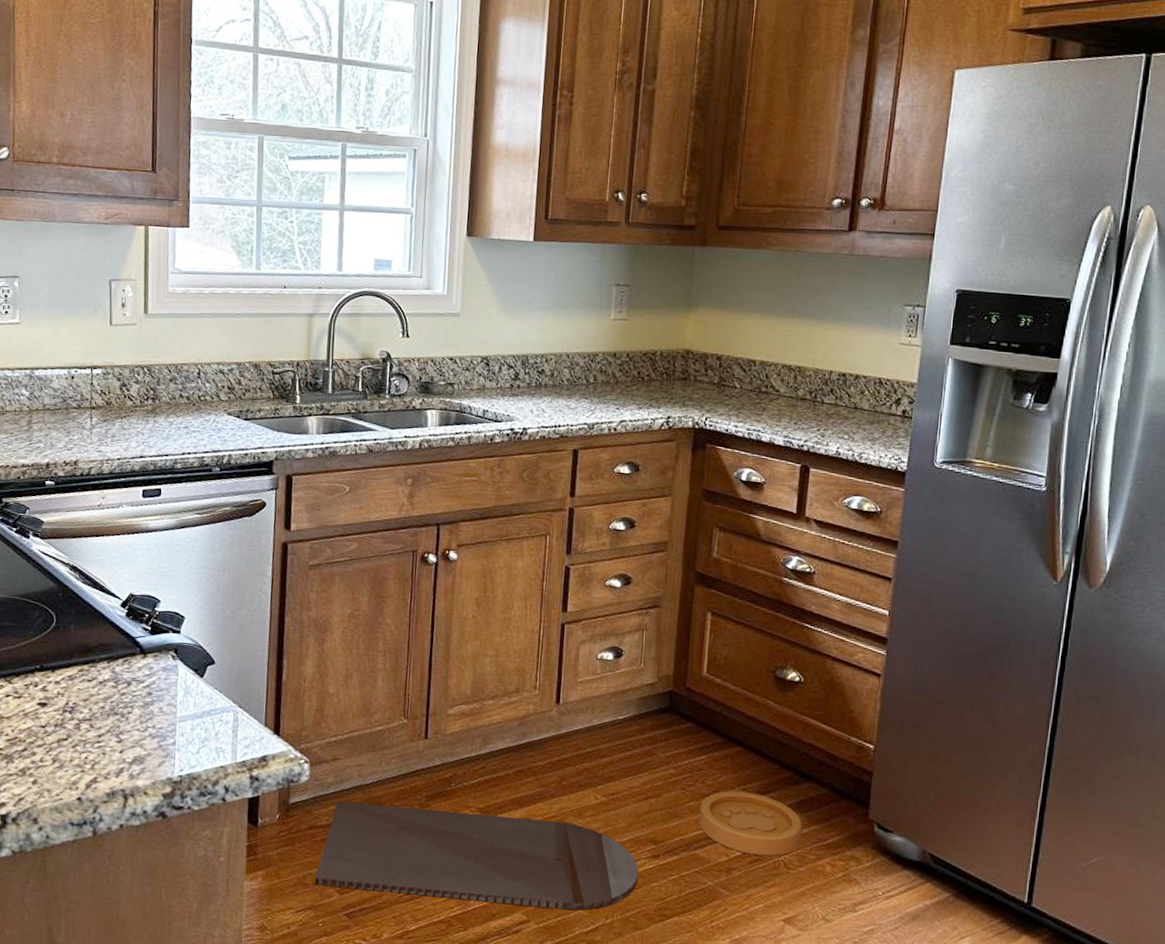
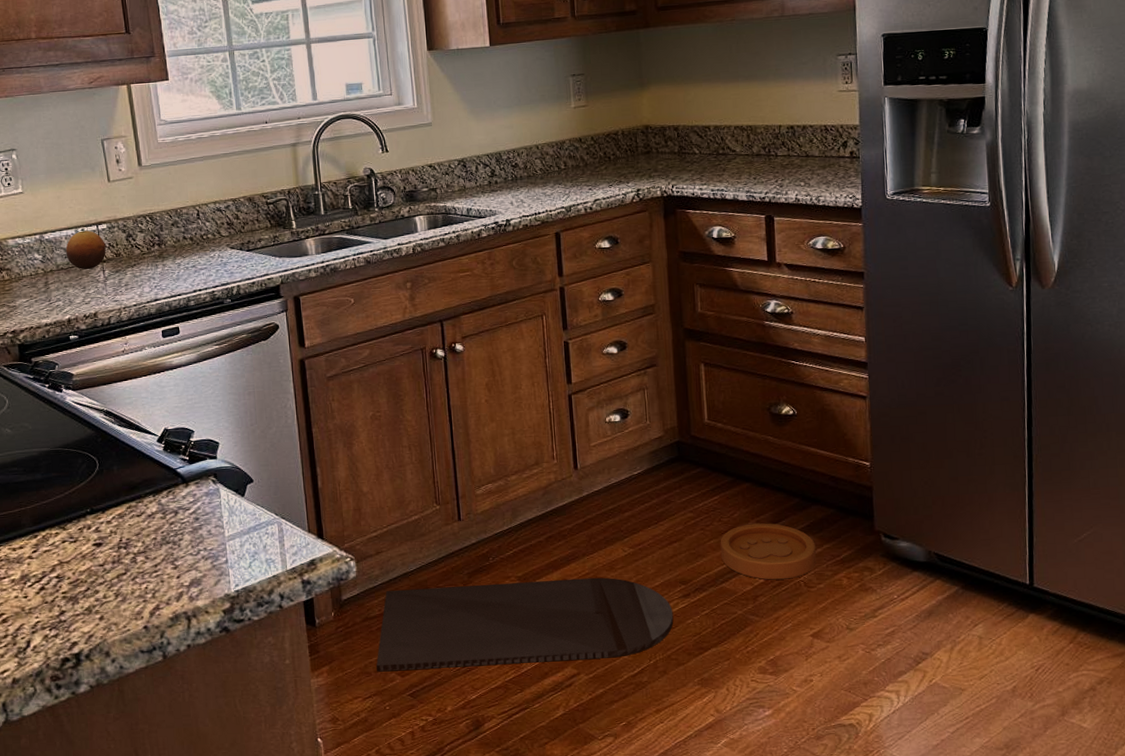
fruit: none [54,372,98,415] -> present [65,230,106,270]

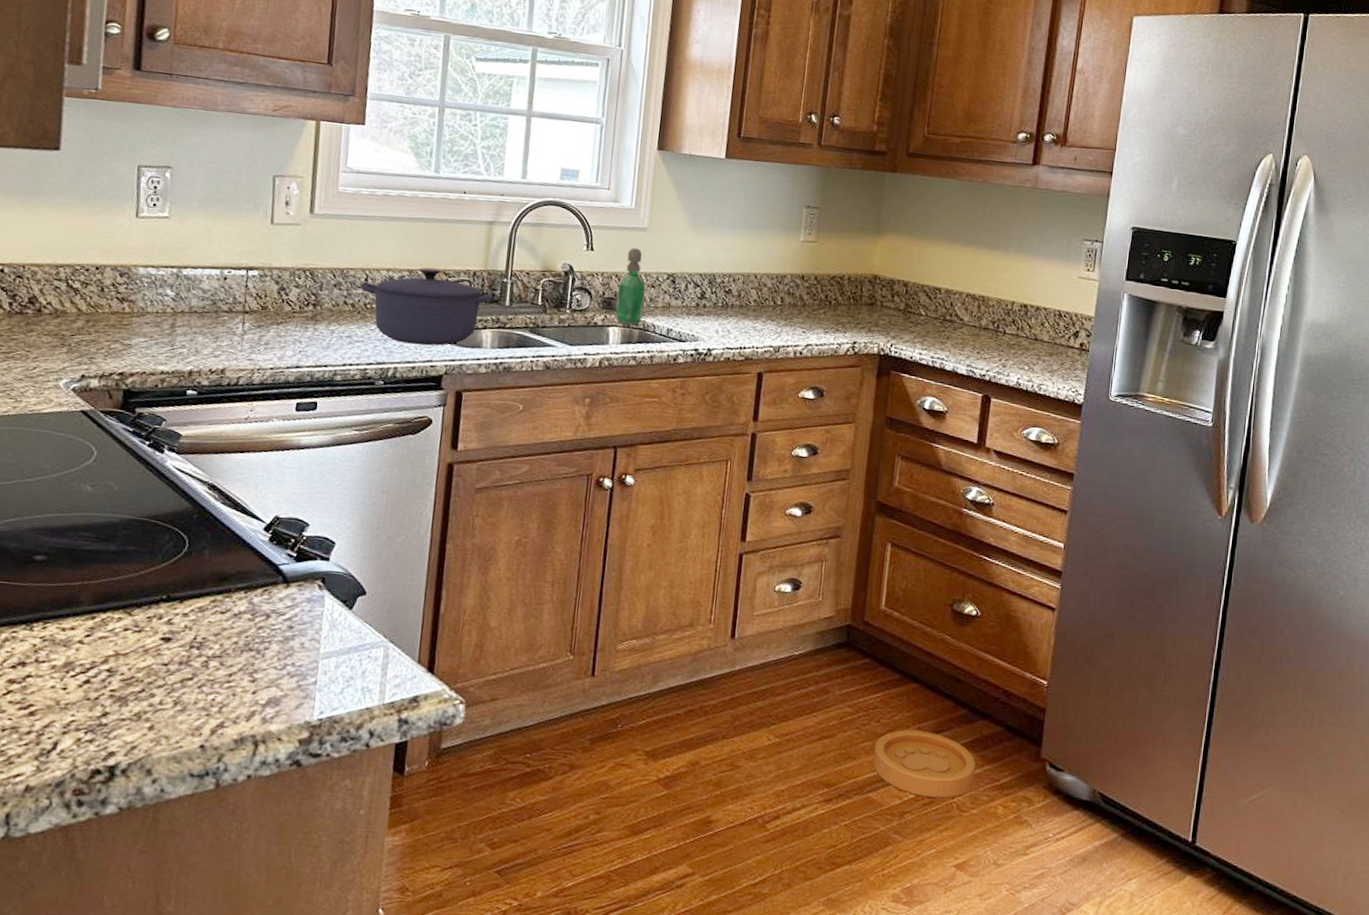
fruit: present [65,230,106,270] -> none [203,273,253,319]
cooking pot: none [194,193,310,263] -> present [360,267,494,346]
door mat: present [376,577,674,672] -> none [464,745,810,861]
soap dispenser: none [416,142,443,212] -> present [615,247,646,325]

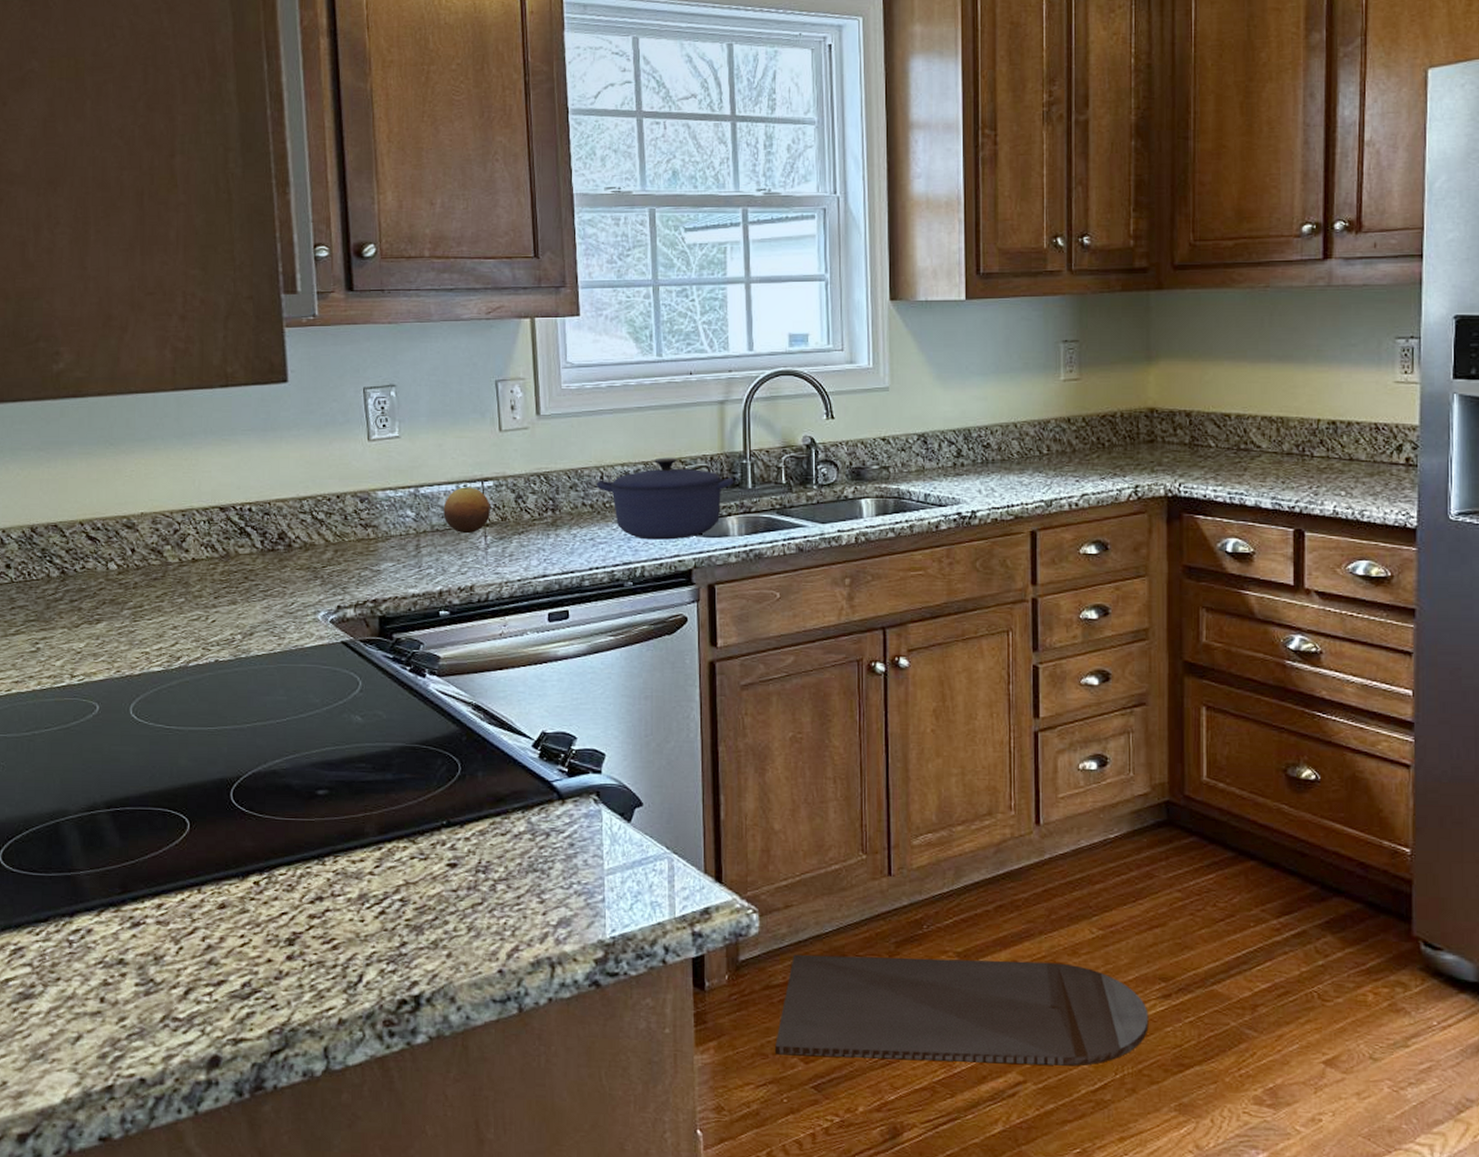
fruit: none [203,273,253,319] -> present [443,487,490,534]
door mat: none [464,745,810,861] -> present [775,954,1149,1066]
soap dispenser: present [615,247,646,325] -> none [866,410,896,494]
pet bowl: present [872,729,976,799] -> none [1213,913,1335,988]

